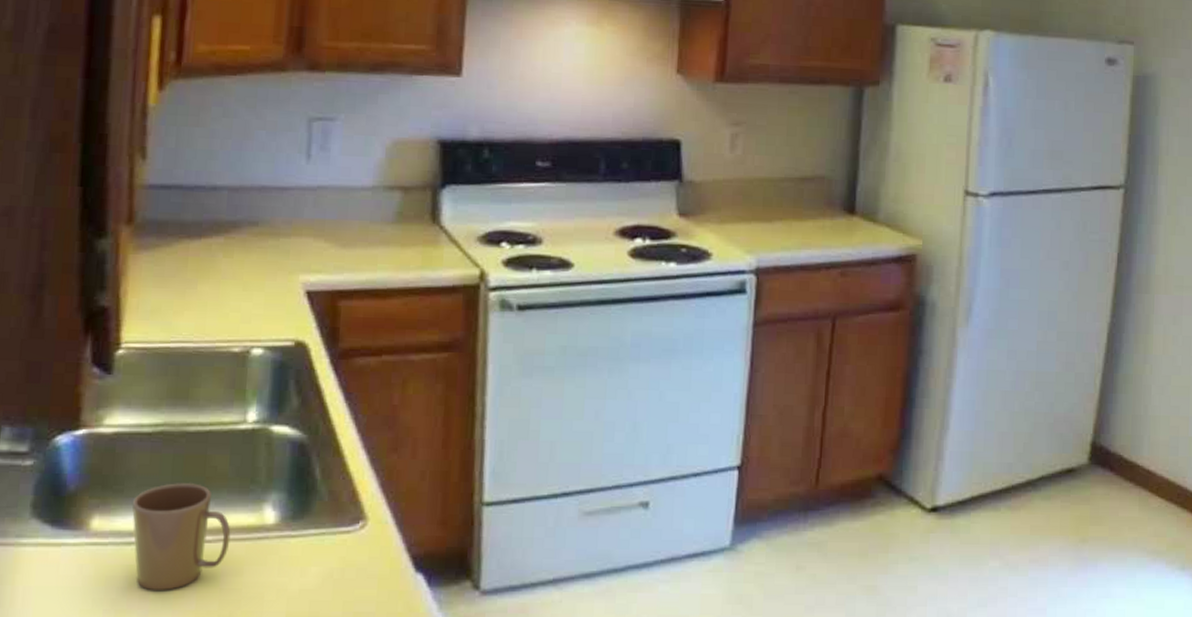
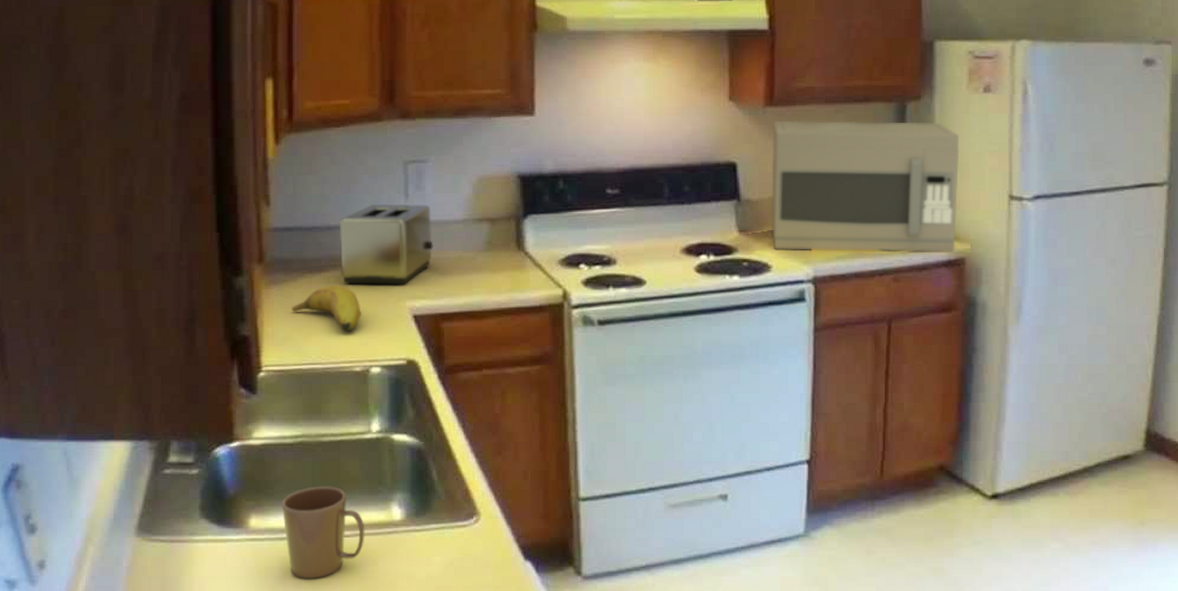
fruit: none [161,253,247,307] -> present [291,286,363,332]
toaster: none [224,164,336,257] -> present [339,203,434,285]
microwave: none [713,98,917,249] -> present [770,120,960,253]

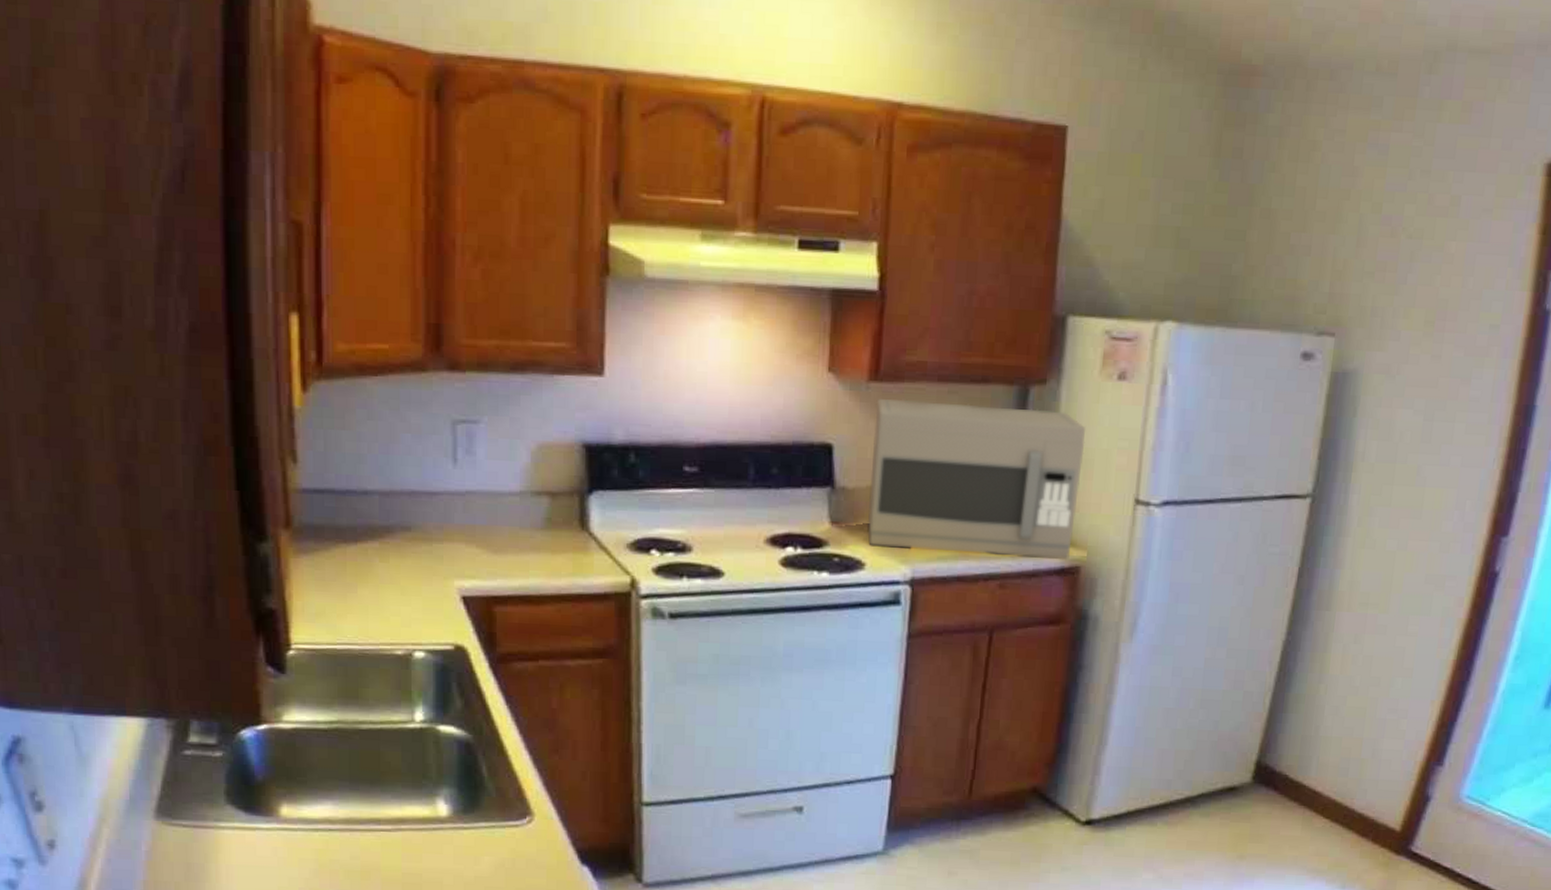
mug: present [282,486,365,578] -> none [316,776,408,873]
fruit: present [291,286,363,332] -> none [323,558,405,611]
toaster: present [339,203,434,285] -> none [377,468,485,562]

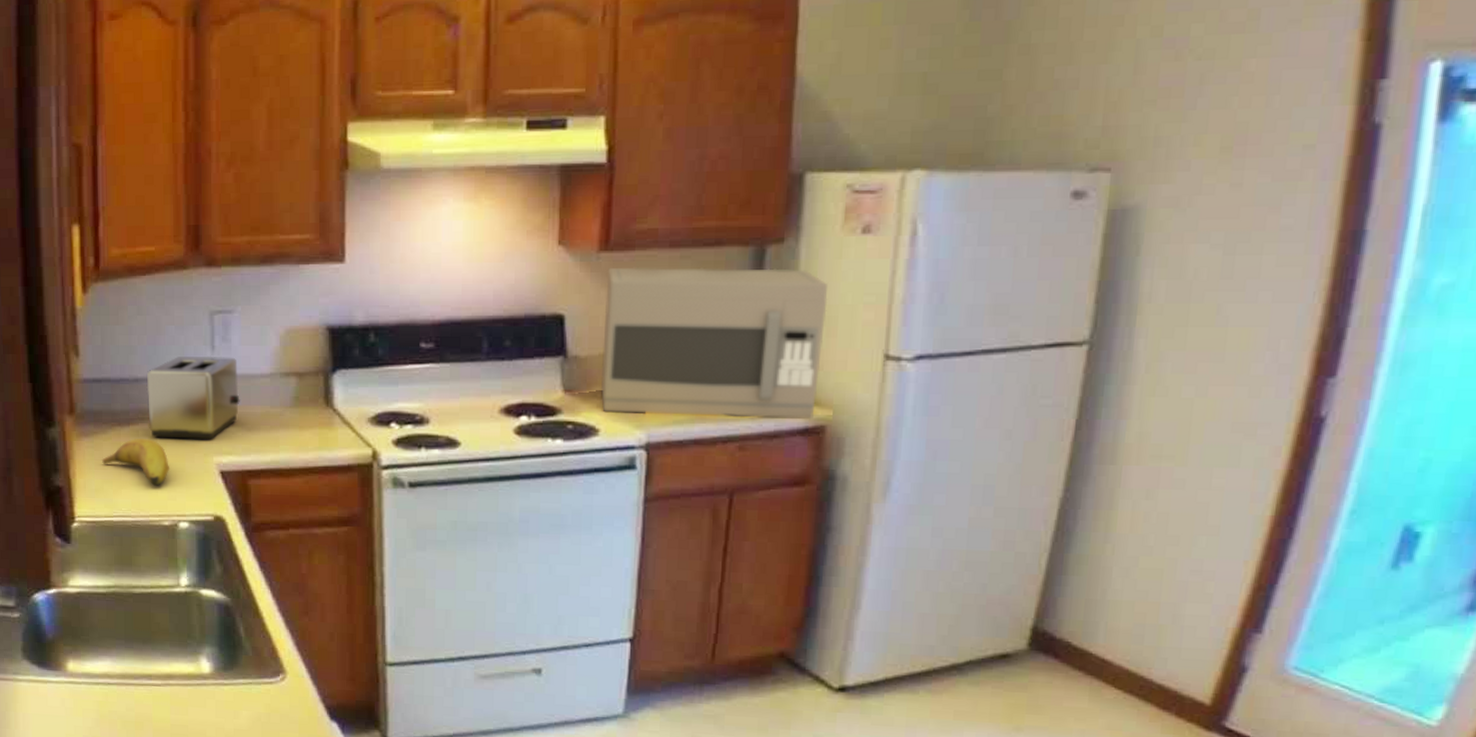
fruit: none [323,558,405,611] -> present [101,439,170,486]
toaster: none [377,468,485,562] -> present [146,356,240,440]

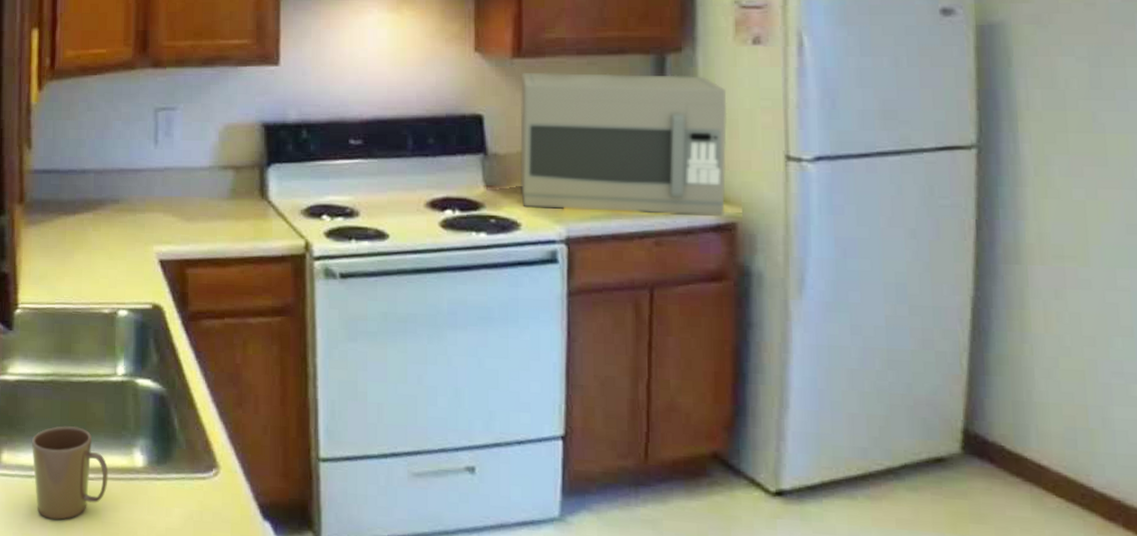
mug: none [97,635,175,723] -> present [32,426,109,520]
fruit: present [101,439,170,486] -> none [46,227,112,274]
toaster: present [146,356,240,440] -> none [93,149,180,230]

